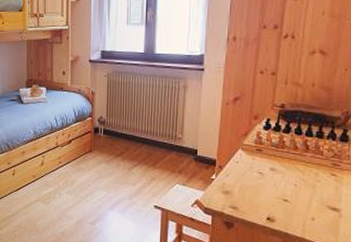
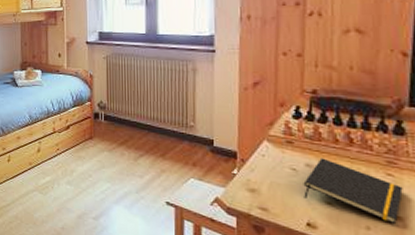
notepad: none [266,162,342,215] -> present [303,158,403,225]

